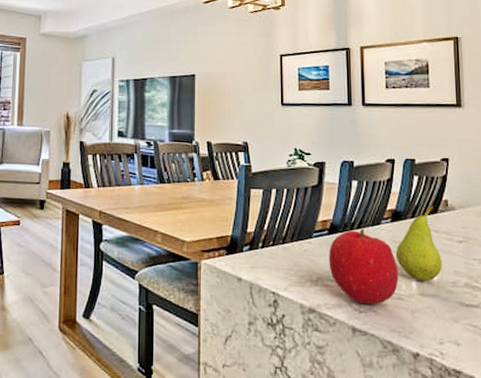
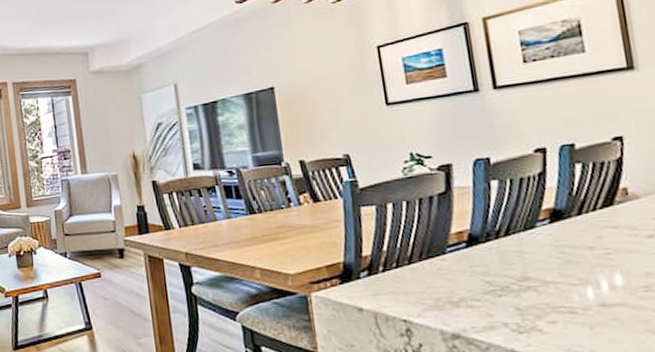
fruit: present [328,228,399,305] -> none [470,235,569,324]
fruit: present [395,205,442,282] -> none [560,197,628,290]

